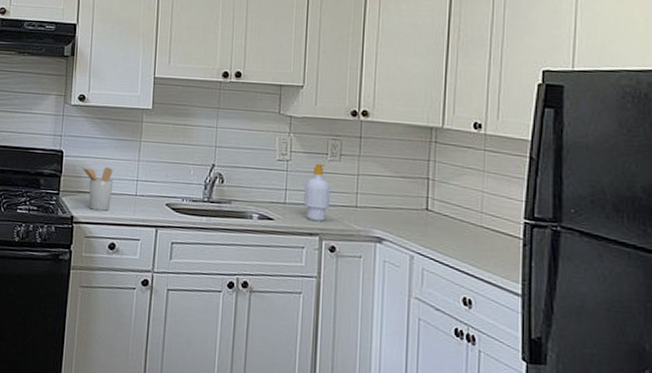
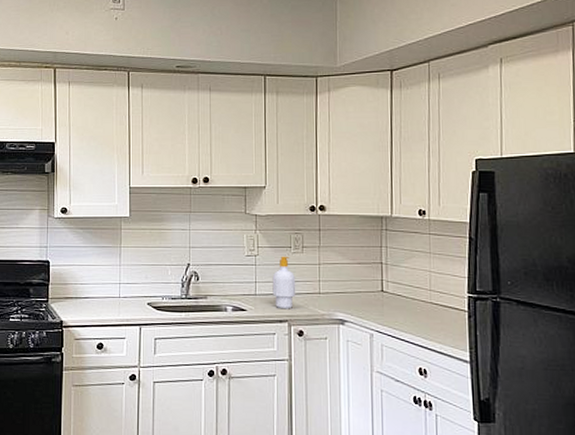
utensil holder: present [81,167,114,211] -> none [67,273,98,314]

